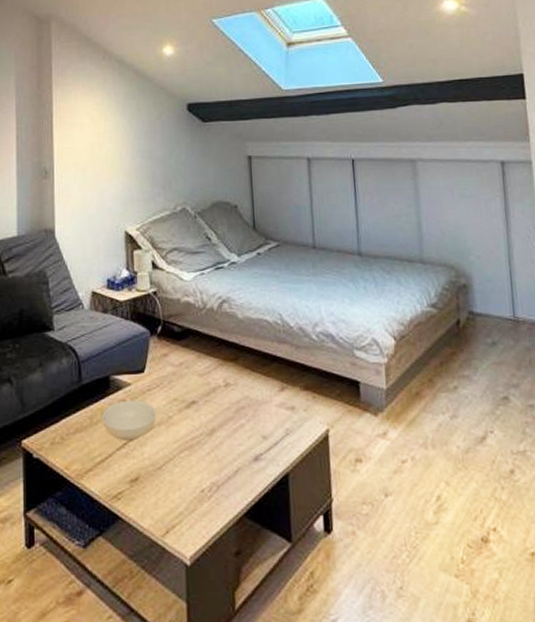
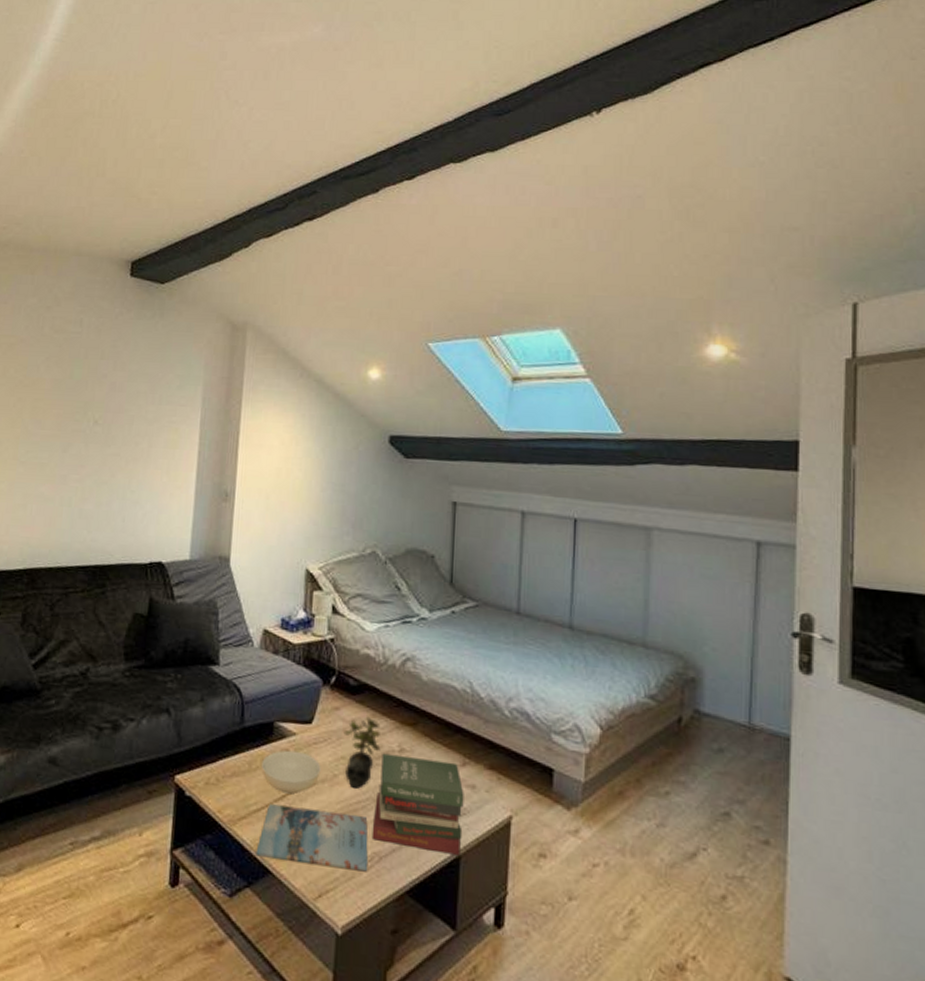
magazine: none [104,450,207,505] -> present [256,804,368,872]
succulent plant: none [173,358,208,426] -> present [343,716,381,789]
books: none [208,389,288,473] -> present [371,753,464,856]

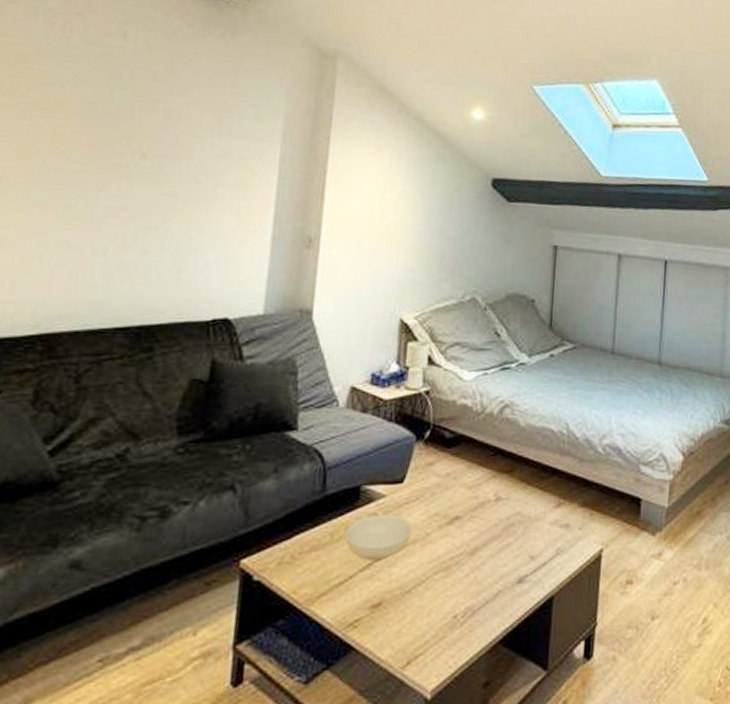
magazine: present [256,804,368,872] -> none [337,571,461,634]
succulent plant: present [343,716,381,789] -> none [437,468,477,544]
books: present [371,753,464,856] -> none [465,504,559,597]

